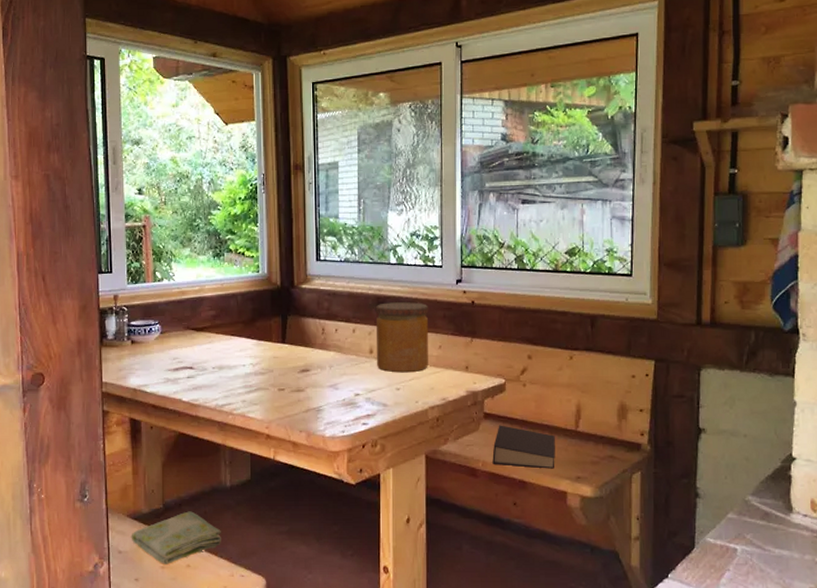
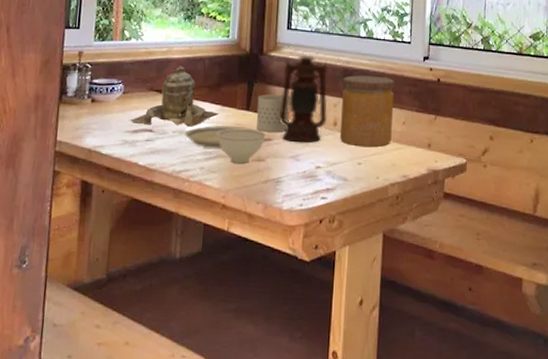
towel: present [131,511,221,564] -> none [68,283,166,341]
teapot: none [170,303,256,363] -> present [129,66,220,127]
plate: none [223,358,290,381] -> present [184,124,253,148]
bowl: none [255,360,303,395] -> present [217,128,266,163]
mug: none [292,326,325,363] -> present [256,94,290,132]
lantern: none [315,285,364,372] -> present [279,55,328,144]
book: present [492,425,555,469] -> none [450,206,513,254]

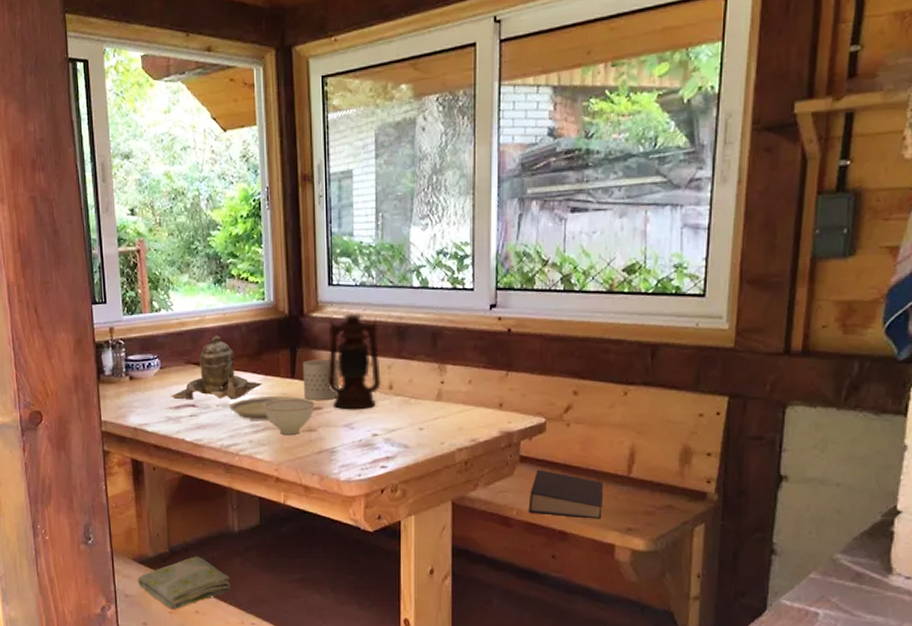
towel: none [68,283,166,341] -> present [137,556,230,610]
jar: present [339,75,395,147] -> none [395,331,457,411]
book: none [450,206,513,254] -> present [528,469,603,519]

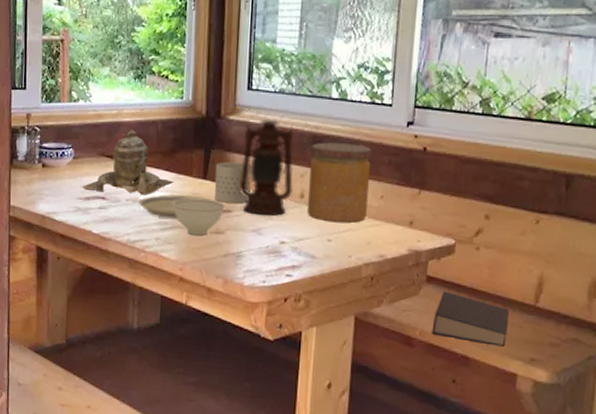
towel: present [137,556,230,610] -> none [31,350,125,403]
jar: none [395,331,457,411] -> present [306,142,372,223]

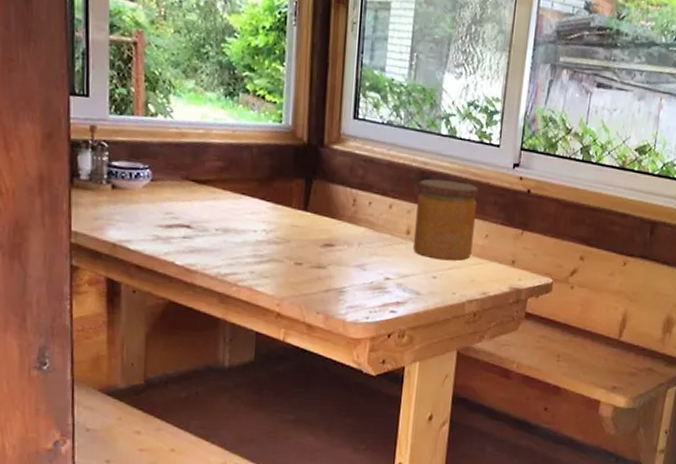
teapot: present [81,130,175,196] -> none [161,153,272,226]
plate: present [137,193,211,219] -> none [229,224,312,251]
bowl: present [172,197,225,236] -> none [269,230,328,270]
mug: present [214,162,252,204] -> none [315,193,356,238]
lantern: present [239,118,294,217] -> none [343,150,401,252]
book: present [432,291,509,347] -> none [528,327,596,377]

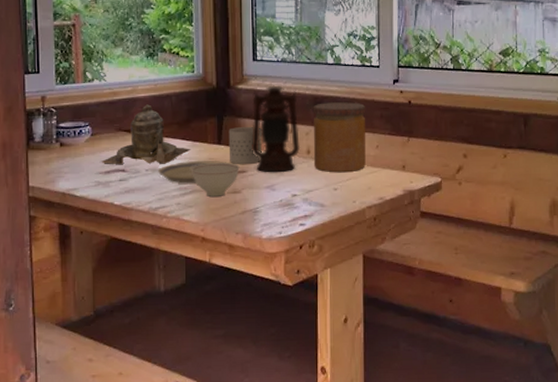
teapot: none [161,153,272,226] -> present [101,104,191,165]
plate: none [229,224,312,251] -> present [157,160,226,183]
bowl: none [269,230,328,270] -> present [190,162,240,197]
mug: none [315,193,356,238] -> present [228,127,262,164]
lantern: none [343,150,401,252] -> present [252,85,301,173]

